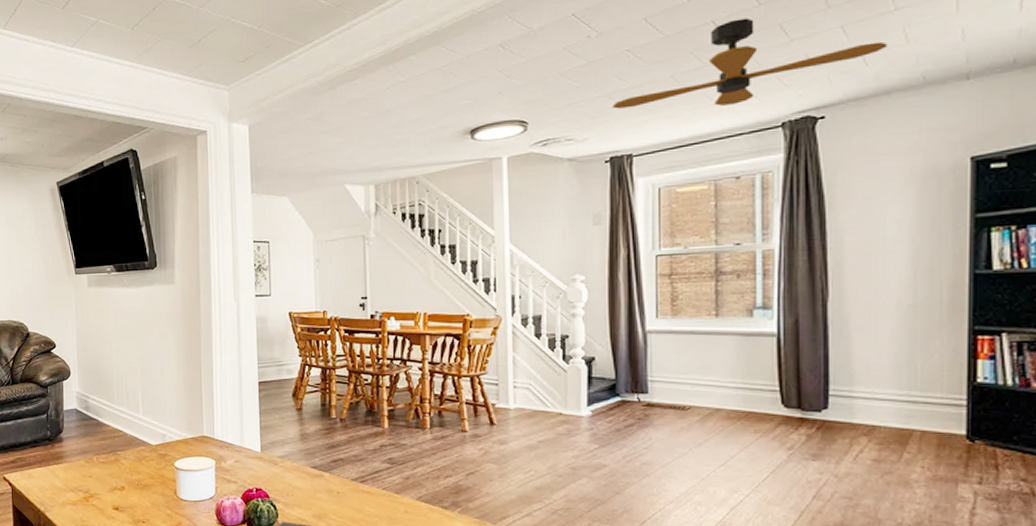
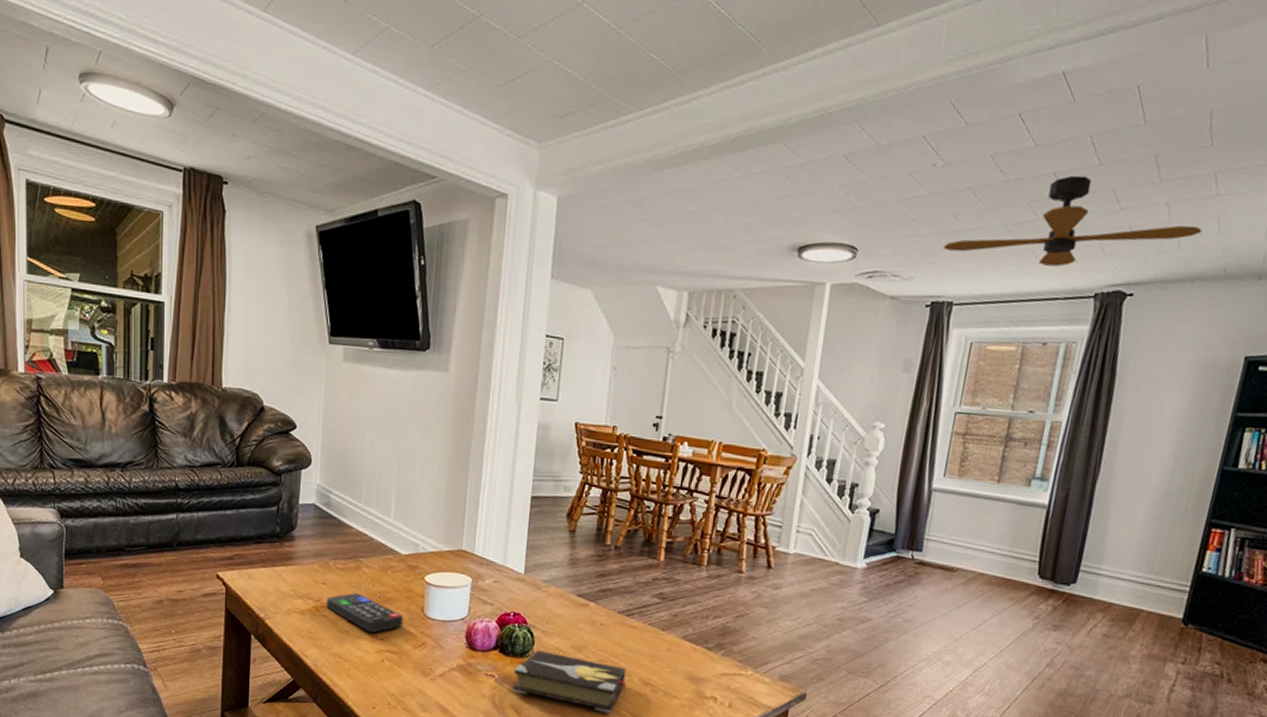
remote control: none [94,482,161,517] -> present [326,592,404,633]

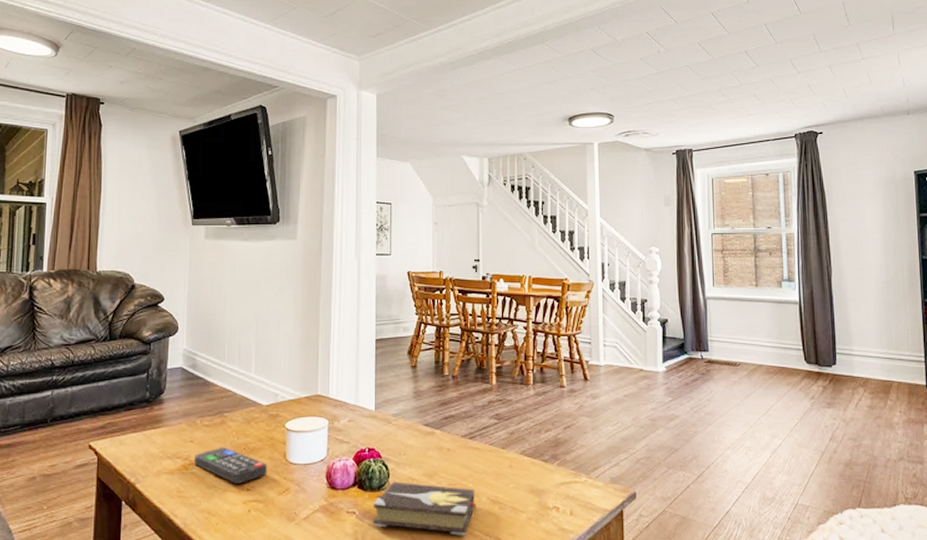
ceiling fan: present [943,175,1202,267] -> none [677,52,859,117]

